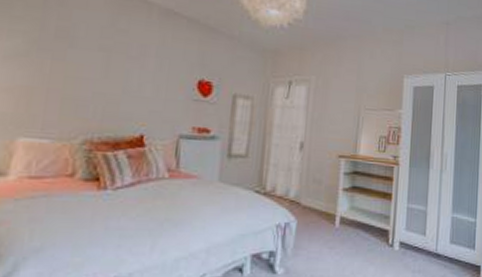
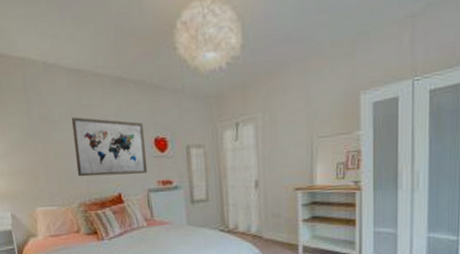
wall art: none [90,39,189,118] -> present [71,117,148,177]

